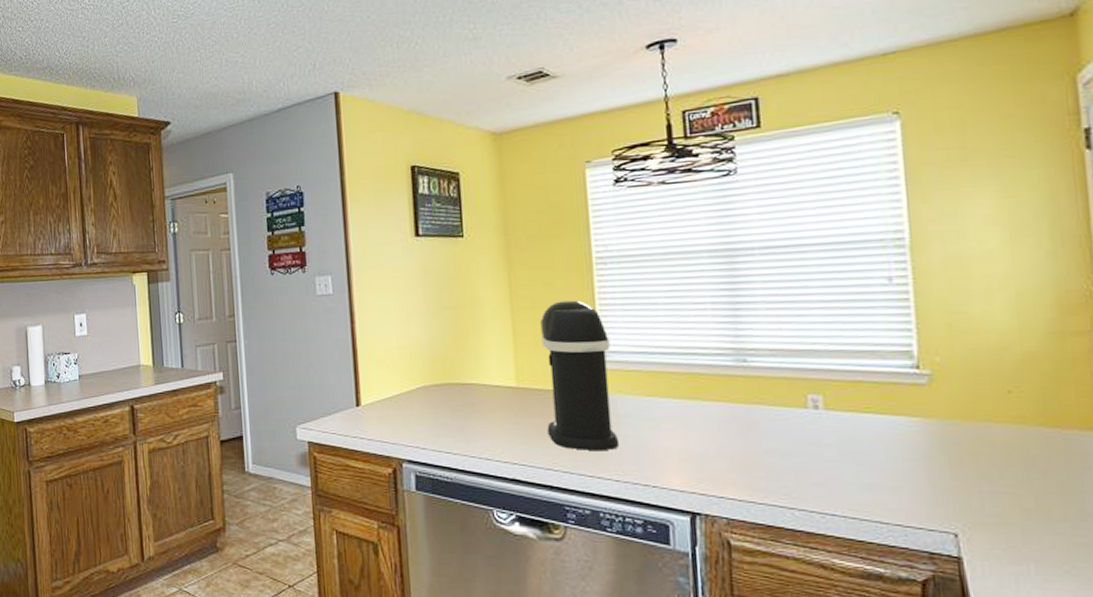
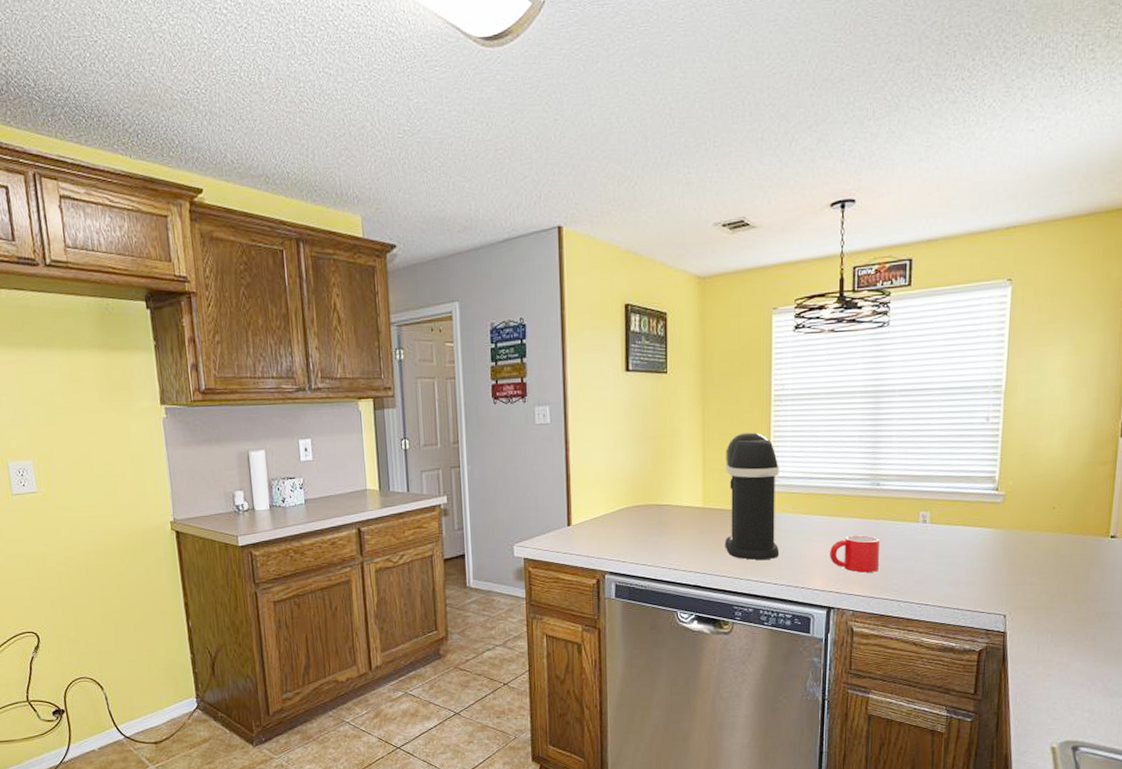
mug: none [687,423,758,470] -> present [830,535,880,573]

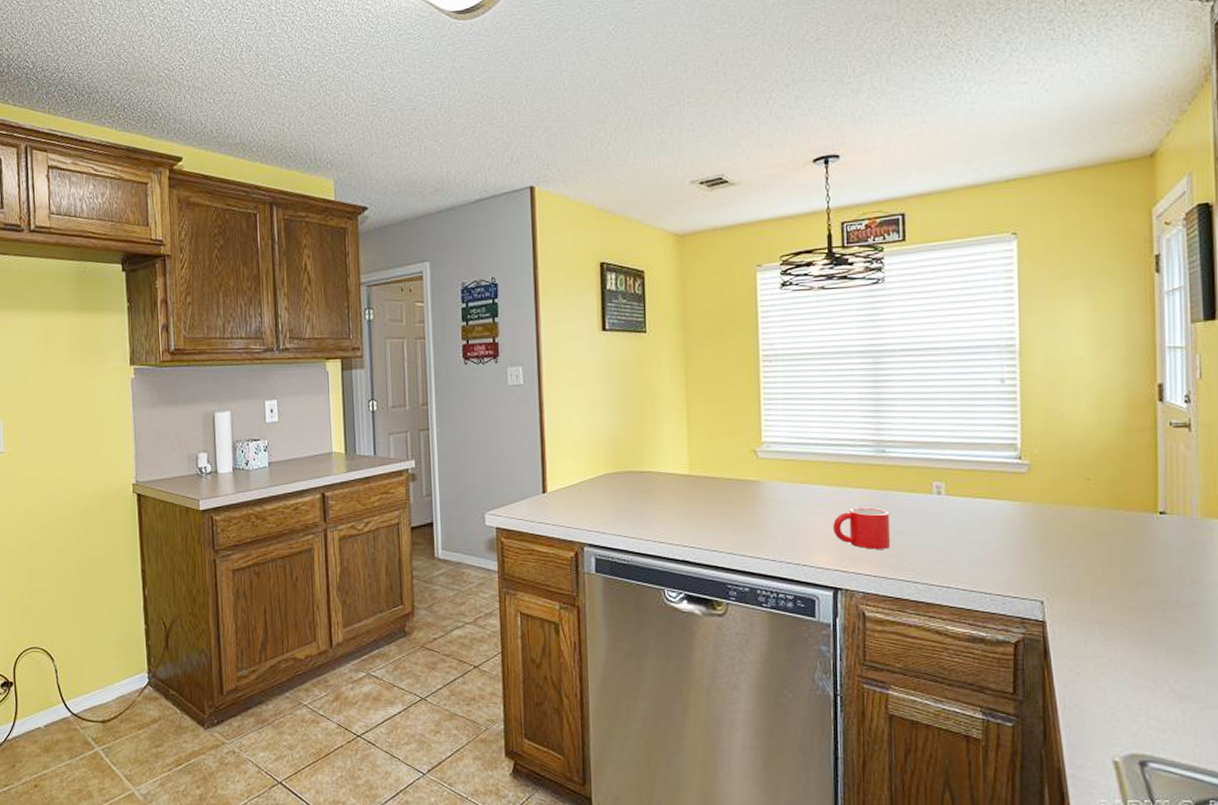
coffee maker: present [725,432,780,560] -> none [712,394,777,533]

